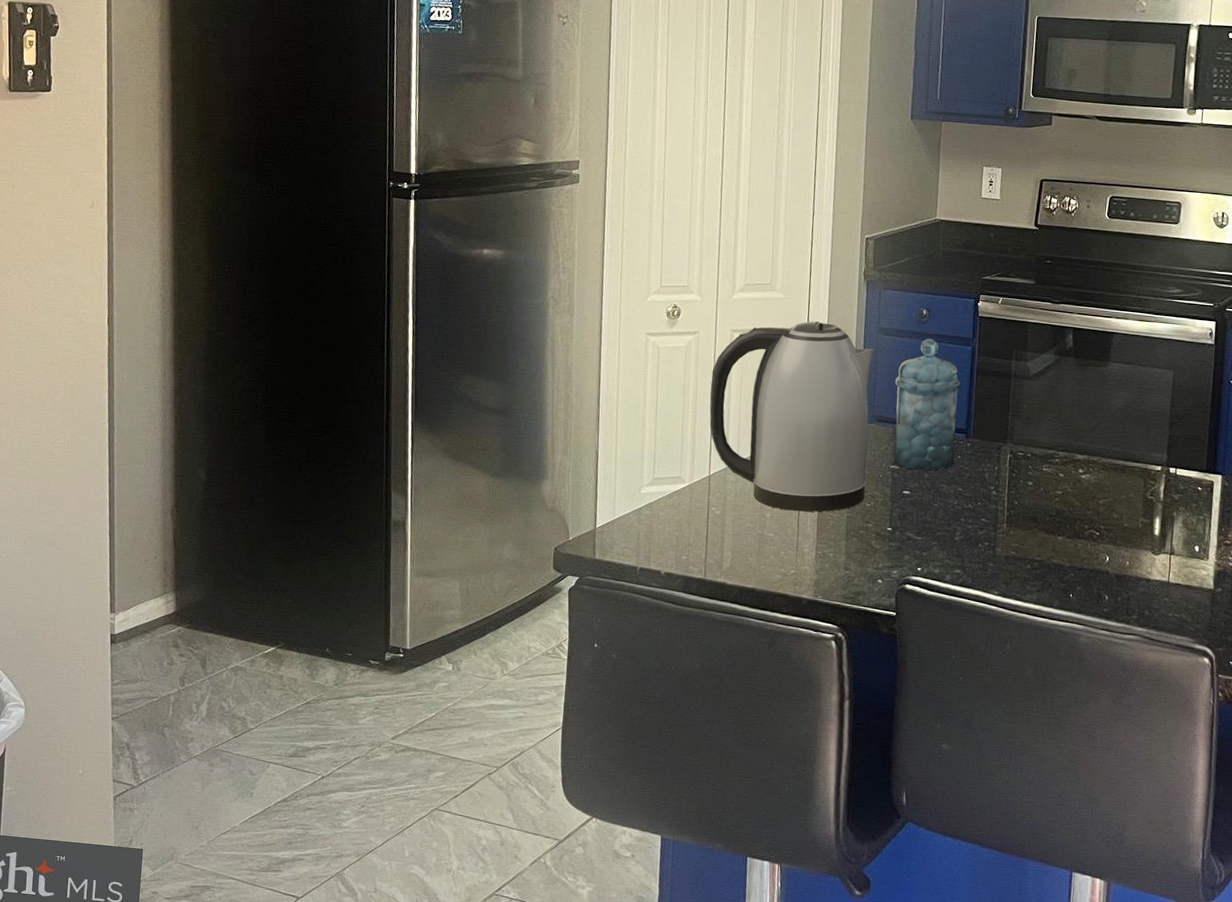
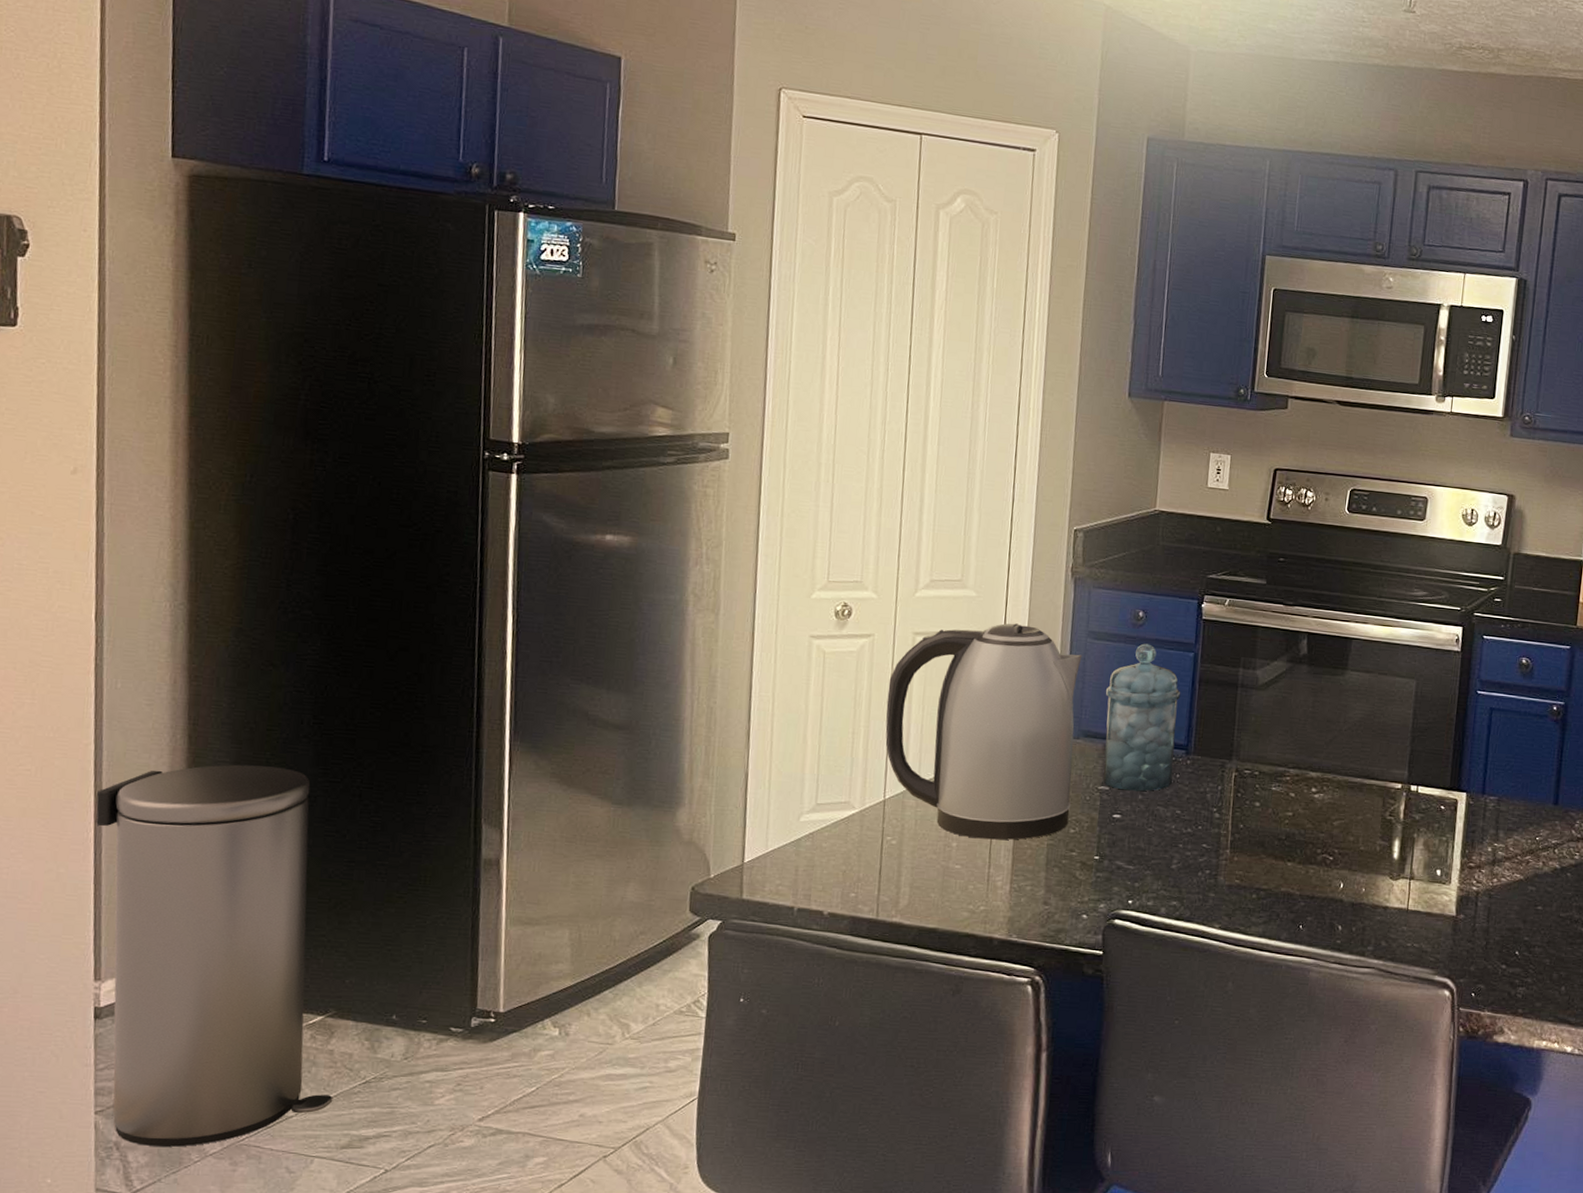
pedal bin: none [110,440,283,749] -> present [96,764,333,1147]

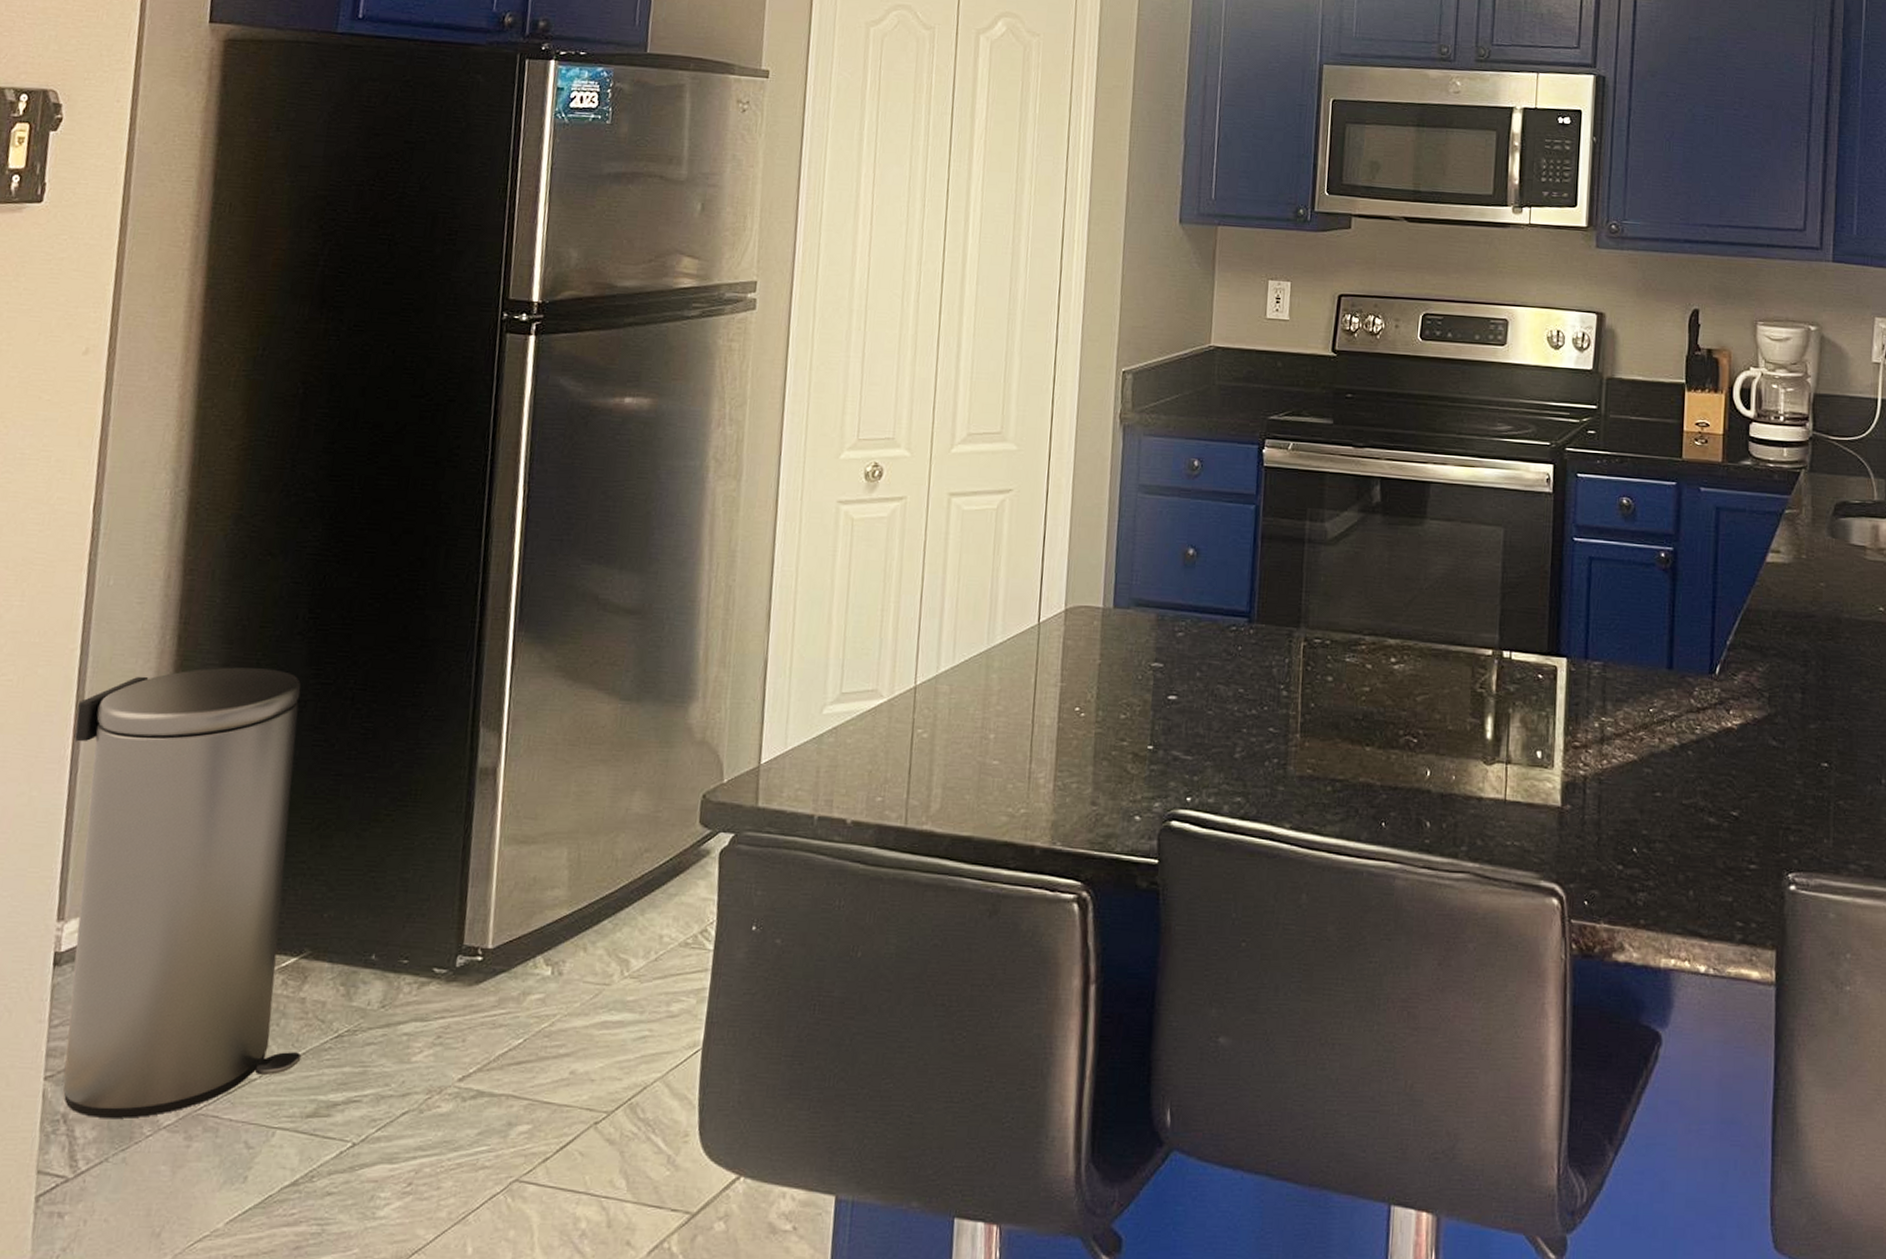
kettle: present [885,623,1082,840] -> none [917,478,1132,730]
canister: present [1103,643,1181,792] -> none [1156,496,1242,668]

